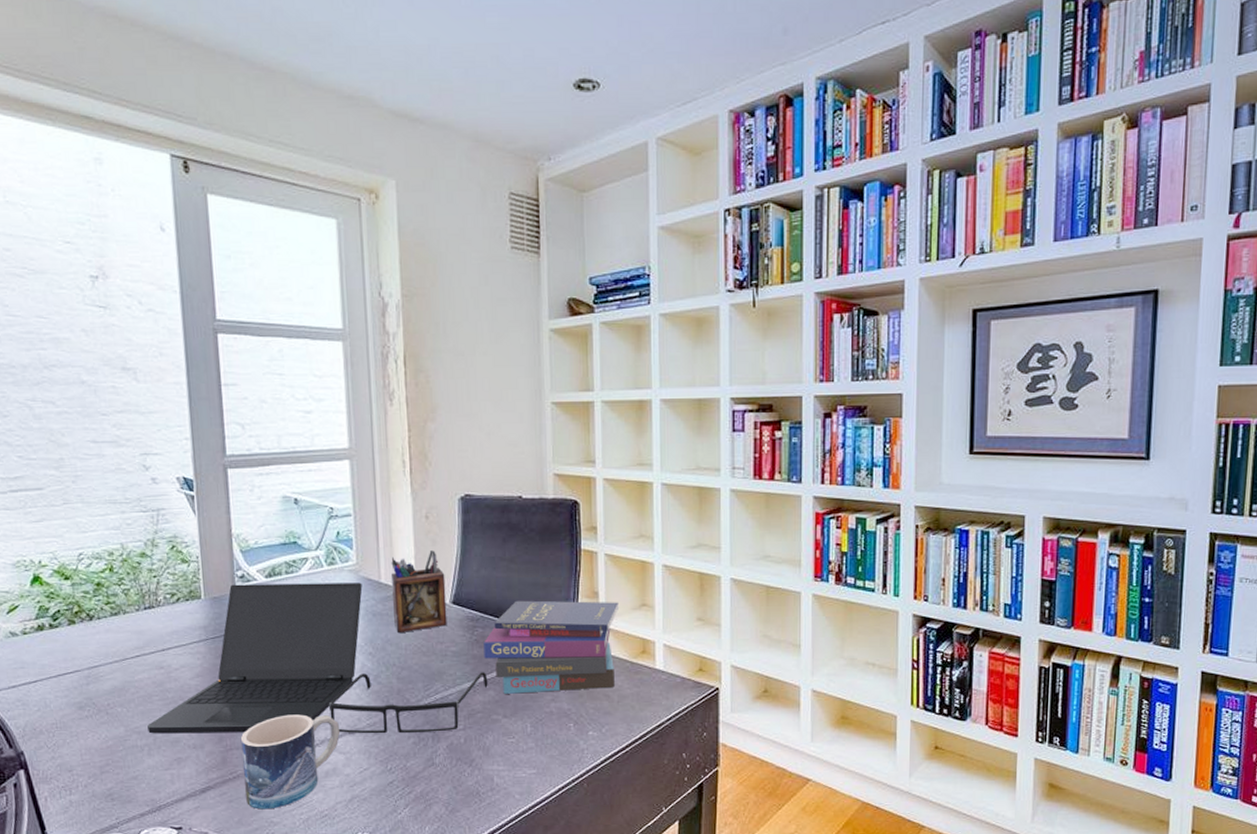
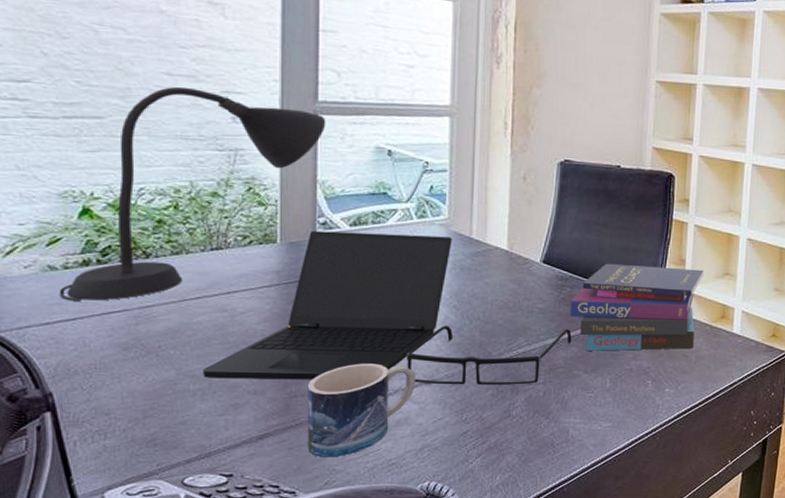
desk lamp: none [21,452,236,665] -> present [59,86,326,302]
desk organizer: present [390,550,447,634] -> none [482,211,538,289]

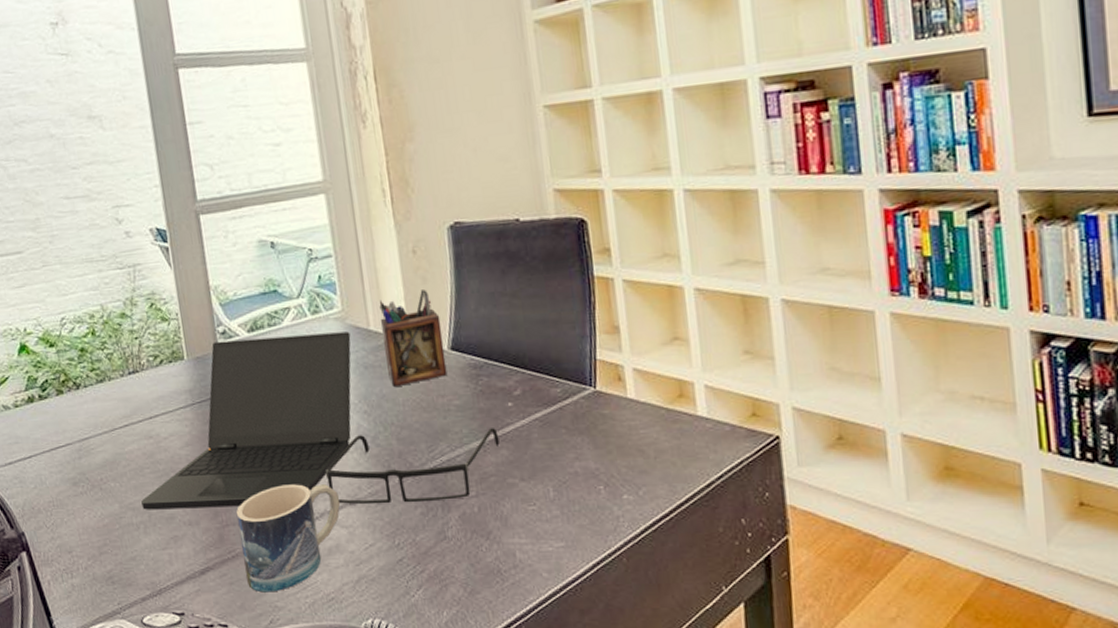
desk lamp: present [59,86,326,302] -> none [14,208,209,439]
desk organizer: none [482,211,538,289] -> present [379,290,448,388]
books: present [570,263,704,351] -> none [490,336,649,453]

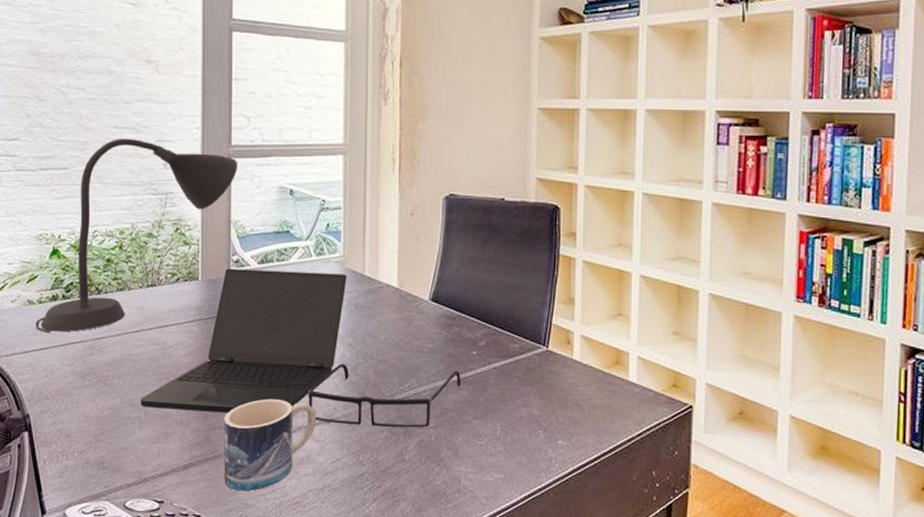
desk lamp: none [14,208,209,439] -> present [35,138,238,333]
desk organizer: present [379,290,448,388] -> none [374,247,426,327]

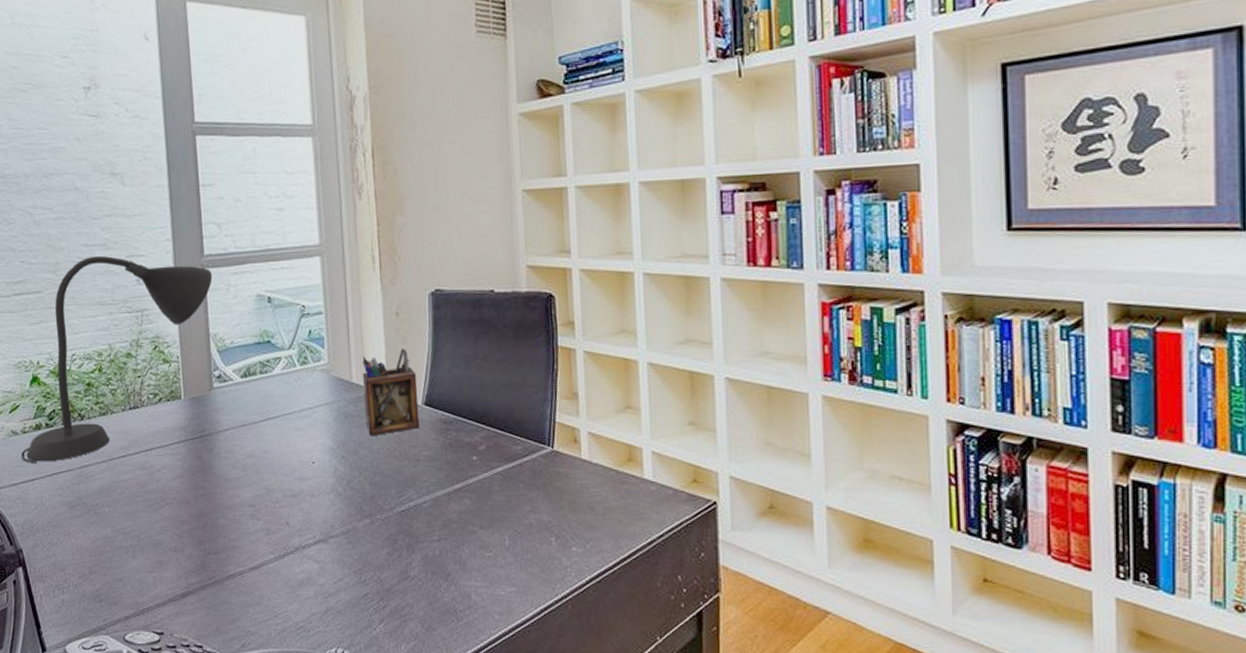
laptop: present [141,268,347,413] -> none [132,383,335,537]
mug: present [223,398,316,492] -> none [218,519,314,618]
glasses: present [307,364,461,428] -> none [302,478,463,543]
desk organizer: none [374,247,426,327] -> present [362,349,420,437]

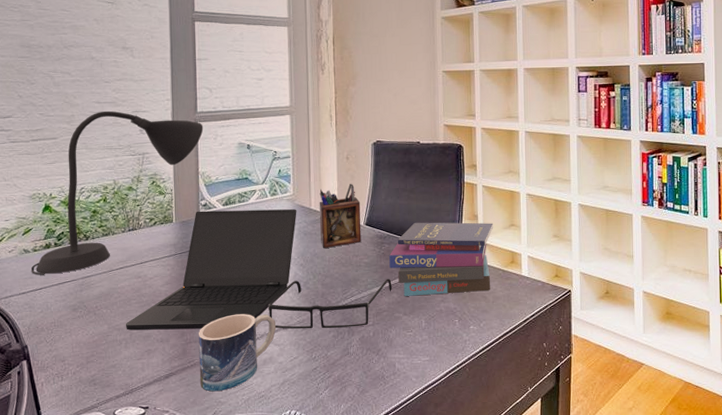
laptop: none [132,383,335,537] -> present [126,209,297,330]
mug: none [218,519,314,618] -> present [198,314,276,392]
glasses: none [302,478,463,543] -> present [267,279,392,329]
books: none [457,402,601,503] -> present [389,222,493,296]

